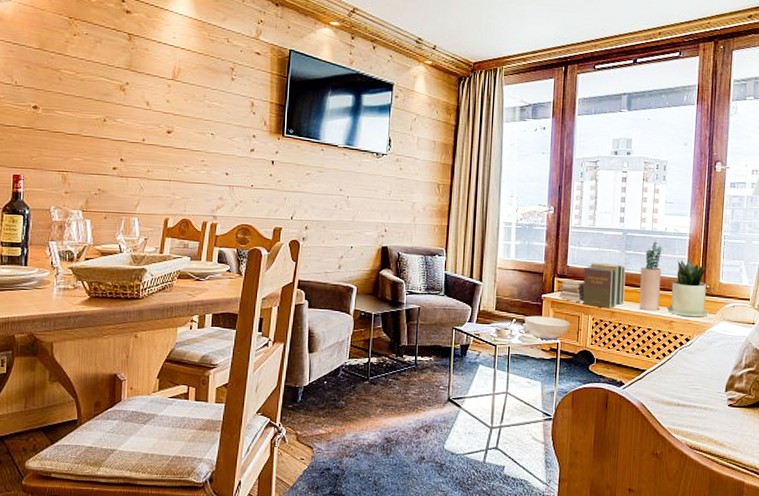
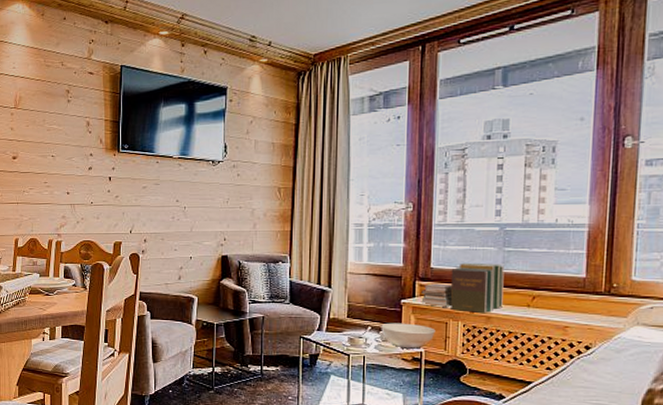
vase: present [639,240,662,311] -> none [522,234,552,315]
planter: present [666,258,709,317] -> none [559,253,617,322]

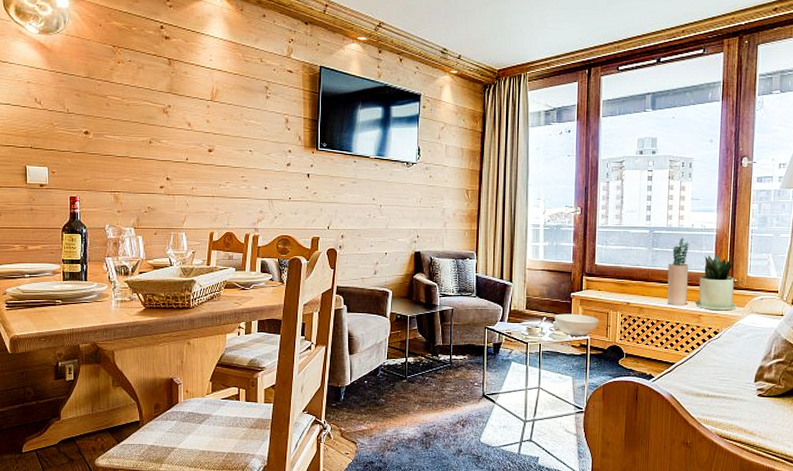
books: present [421,283,453,307] -> none [587,278,613,299]
books: present [450,262,504,314] -> none [611,260,653,305]
vase: none [522,234,552,315] -> present [667,236,689,306]
planter: none [559,253,617,322] -> present [694,253,737,311]

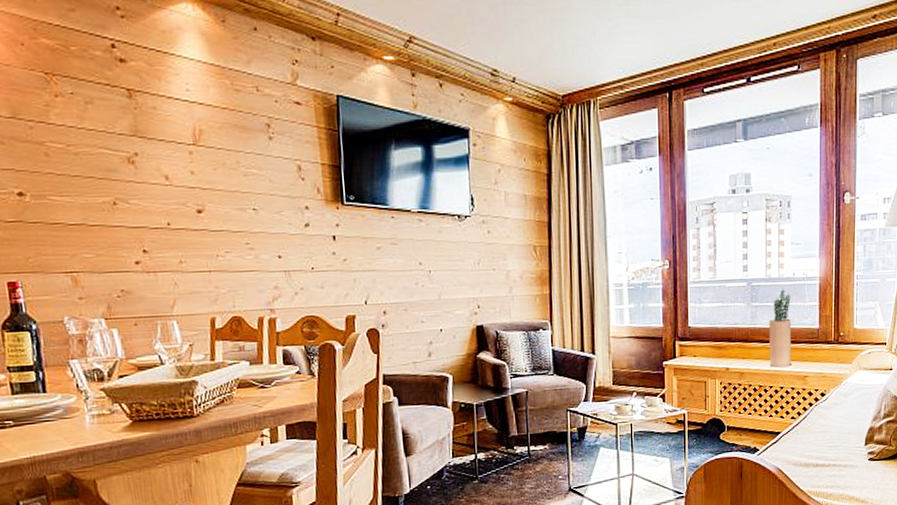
bowl: present [554,313,599,336] -> none [645,385,696,412]
planter: present [694,253,737,311] -> none [799,304,844,370]

